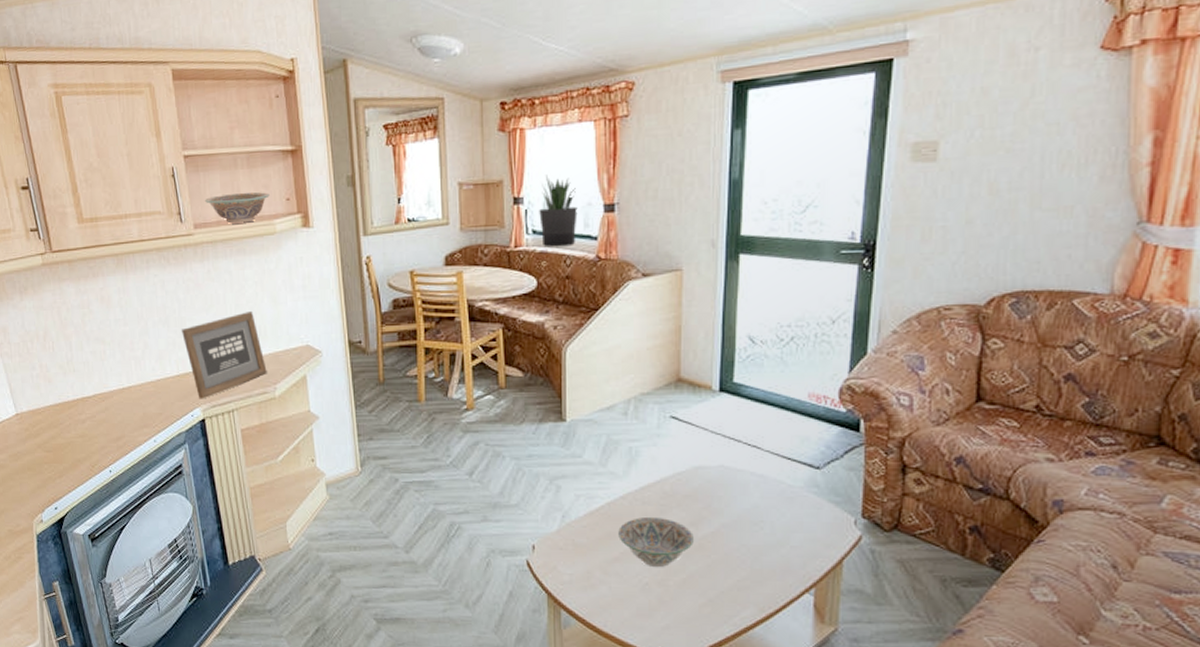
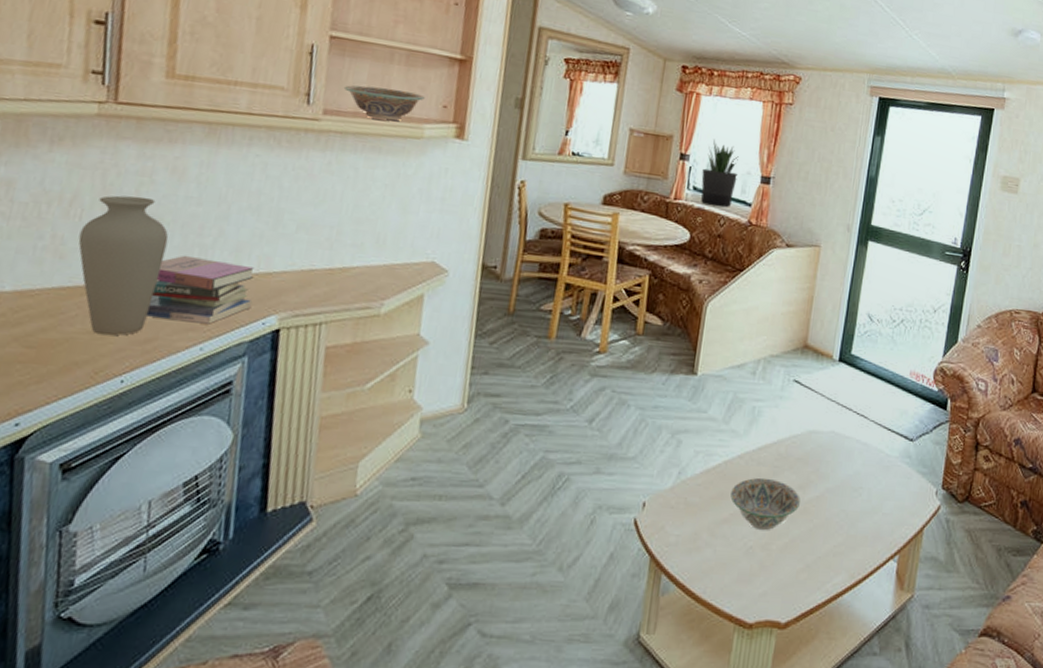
vase: none [56,325,114,437] -> present [78,195,169,336]
books: none [112,367,181,421] -> present [145,255,255,324]
picture frame: present [181,310,267,399] -> none [274,214,377,306]

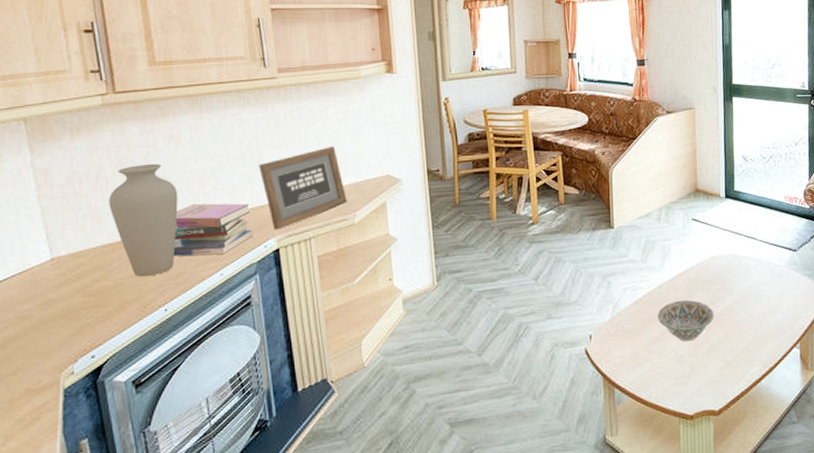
picture frame: none [274,214,377,306] -> present [258,145,347,230]
decorative bowl: present [343,85,425,121] -> none [290,43,356,69]
planter: present [701,139,739,208] -> none [588,37,618,92]

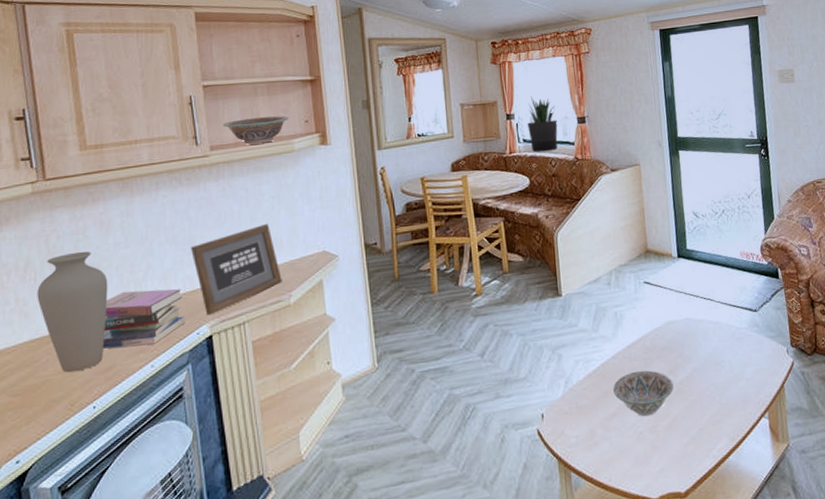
decorative bowl: none [290,43,356,69] -> present [222,116,289,145]
planter: none [588,37,618,92] -> present [527,96,558,153]

